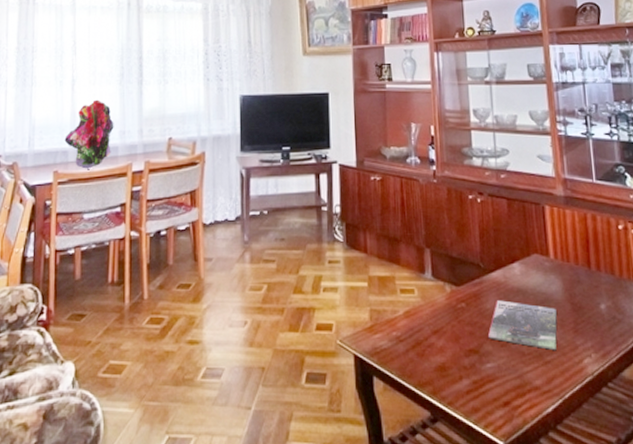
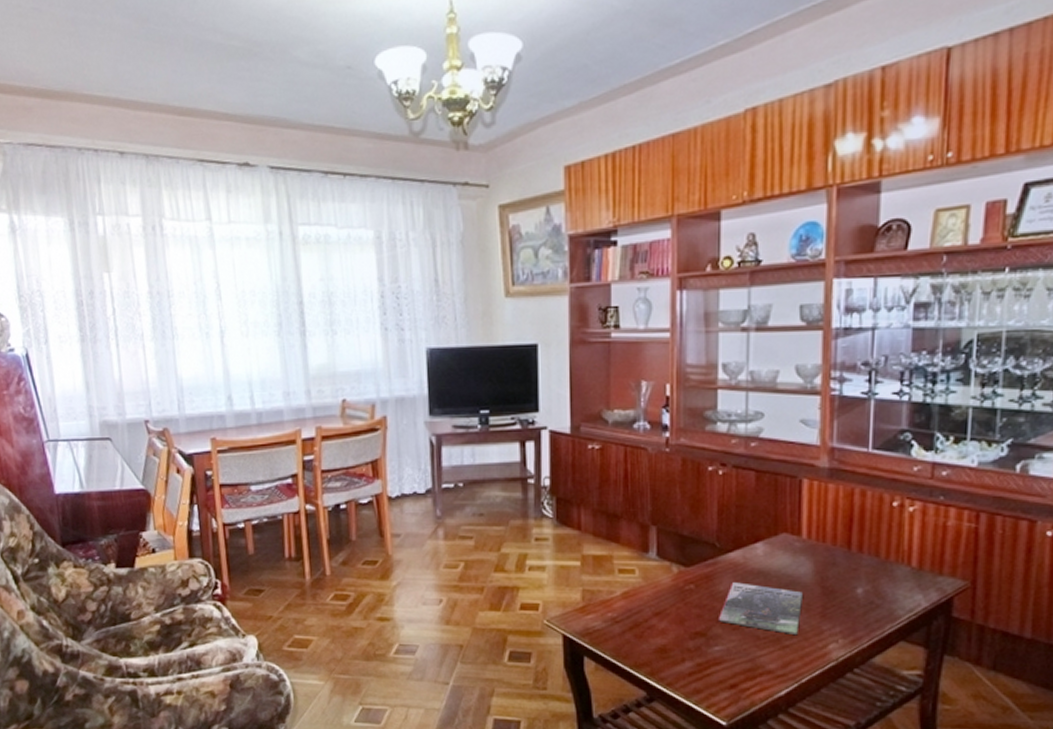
bouquet: present [64,99,114,169] -> none [219,355,276,436]

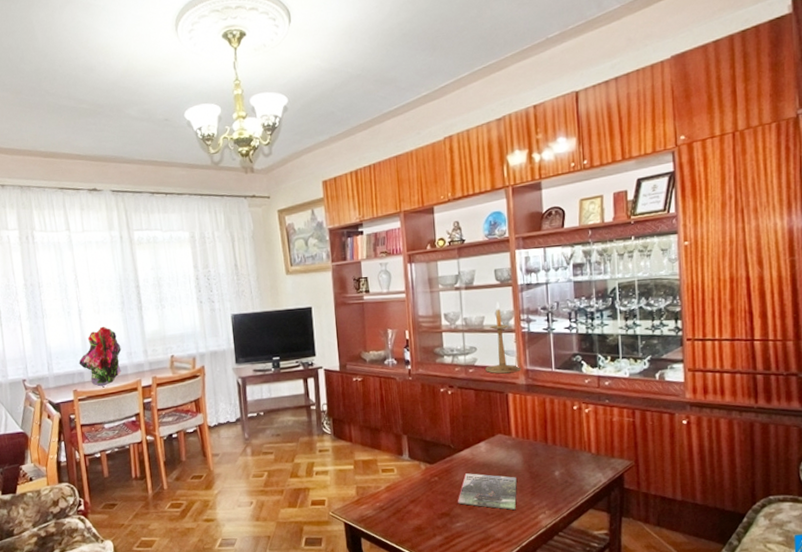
bouquet: none [219,355,276,436] -> present [79,326,122,387]
candlestick: none [774,351,825,451] -> present [485,302,521,374]

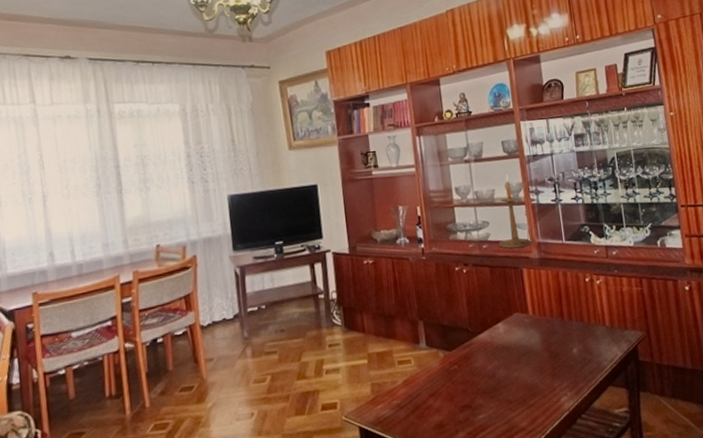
bouquet: present [79,326,122,387] -> none [41,214,96,287]
magazine: present [457,473,517,511] -> none [478,357,538,395]

